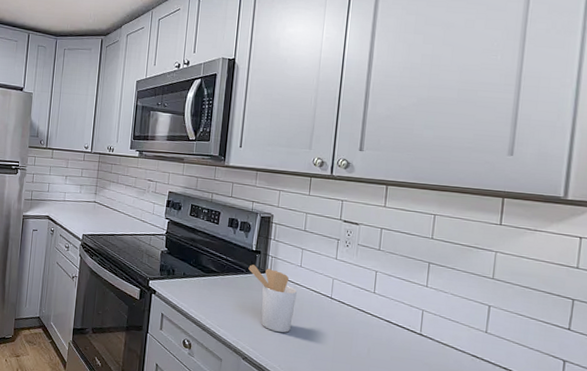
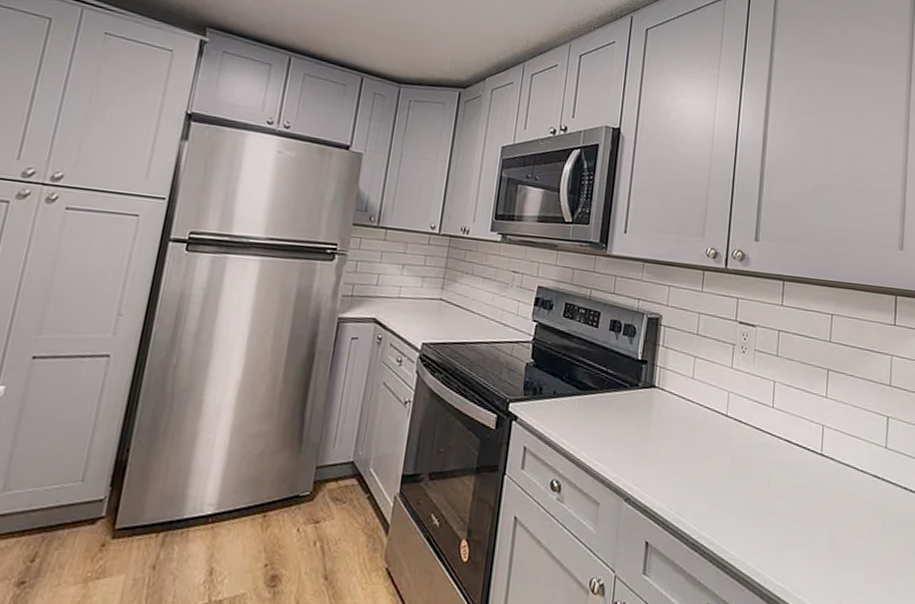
utensil holder: present [248,265,297,333] -> none [632,378,688,462]

